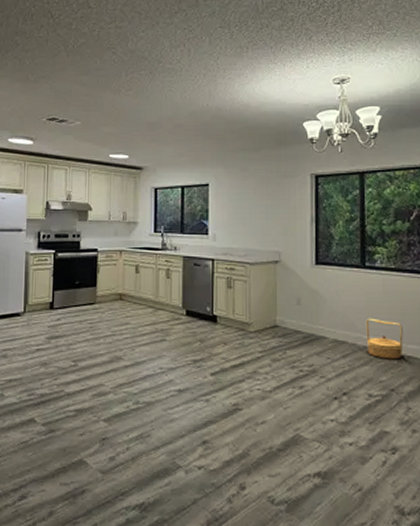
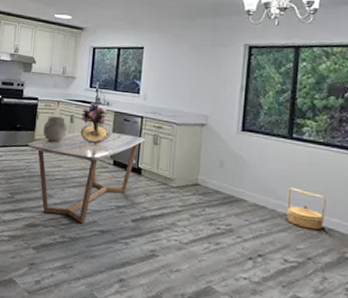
dining table: none [89,280,217,385] -> present [28,131,145,224]
ceramic pot: none [106,268,133,297] -> present [43,116,67,143]
bouquet: none [147,248,182,295] -> present [80,101,111,145]

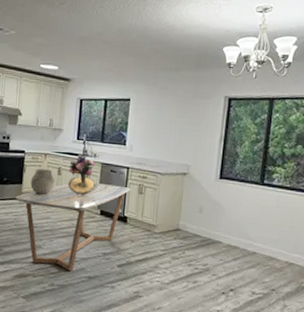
basket: present [286,187,326,231] -> none [256,228,290,265]

